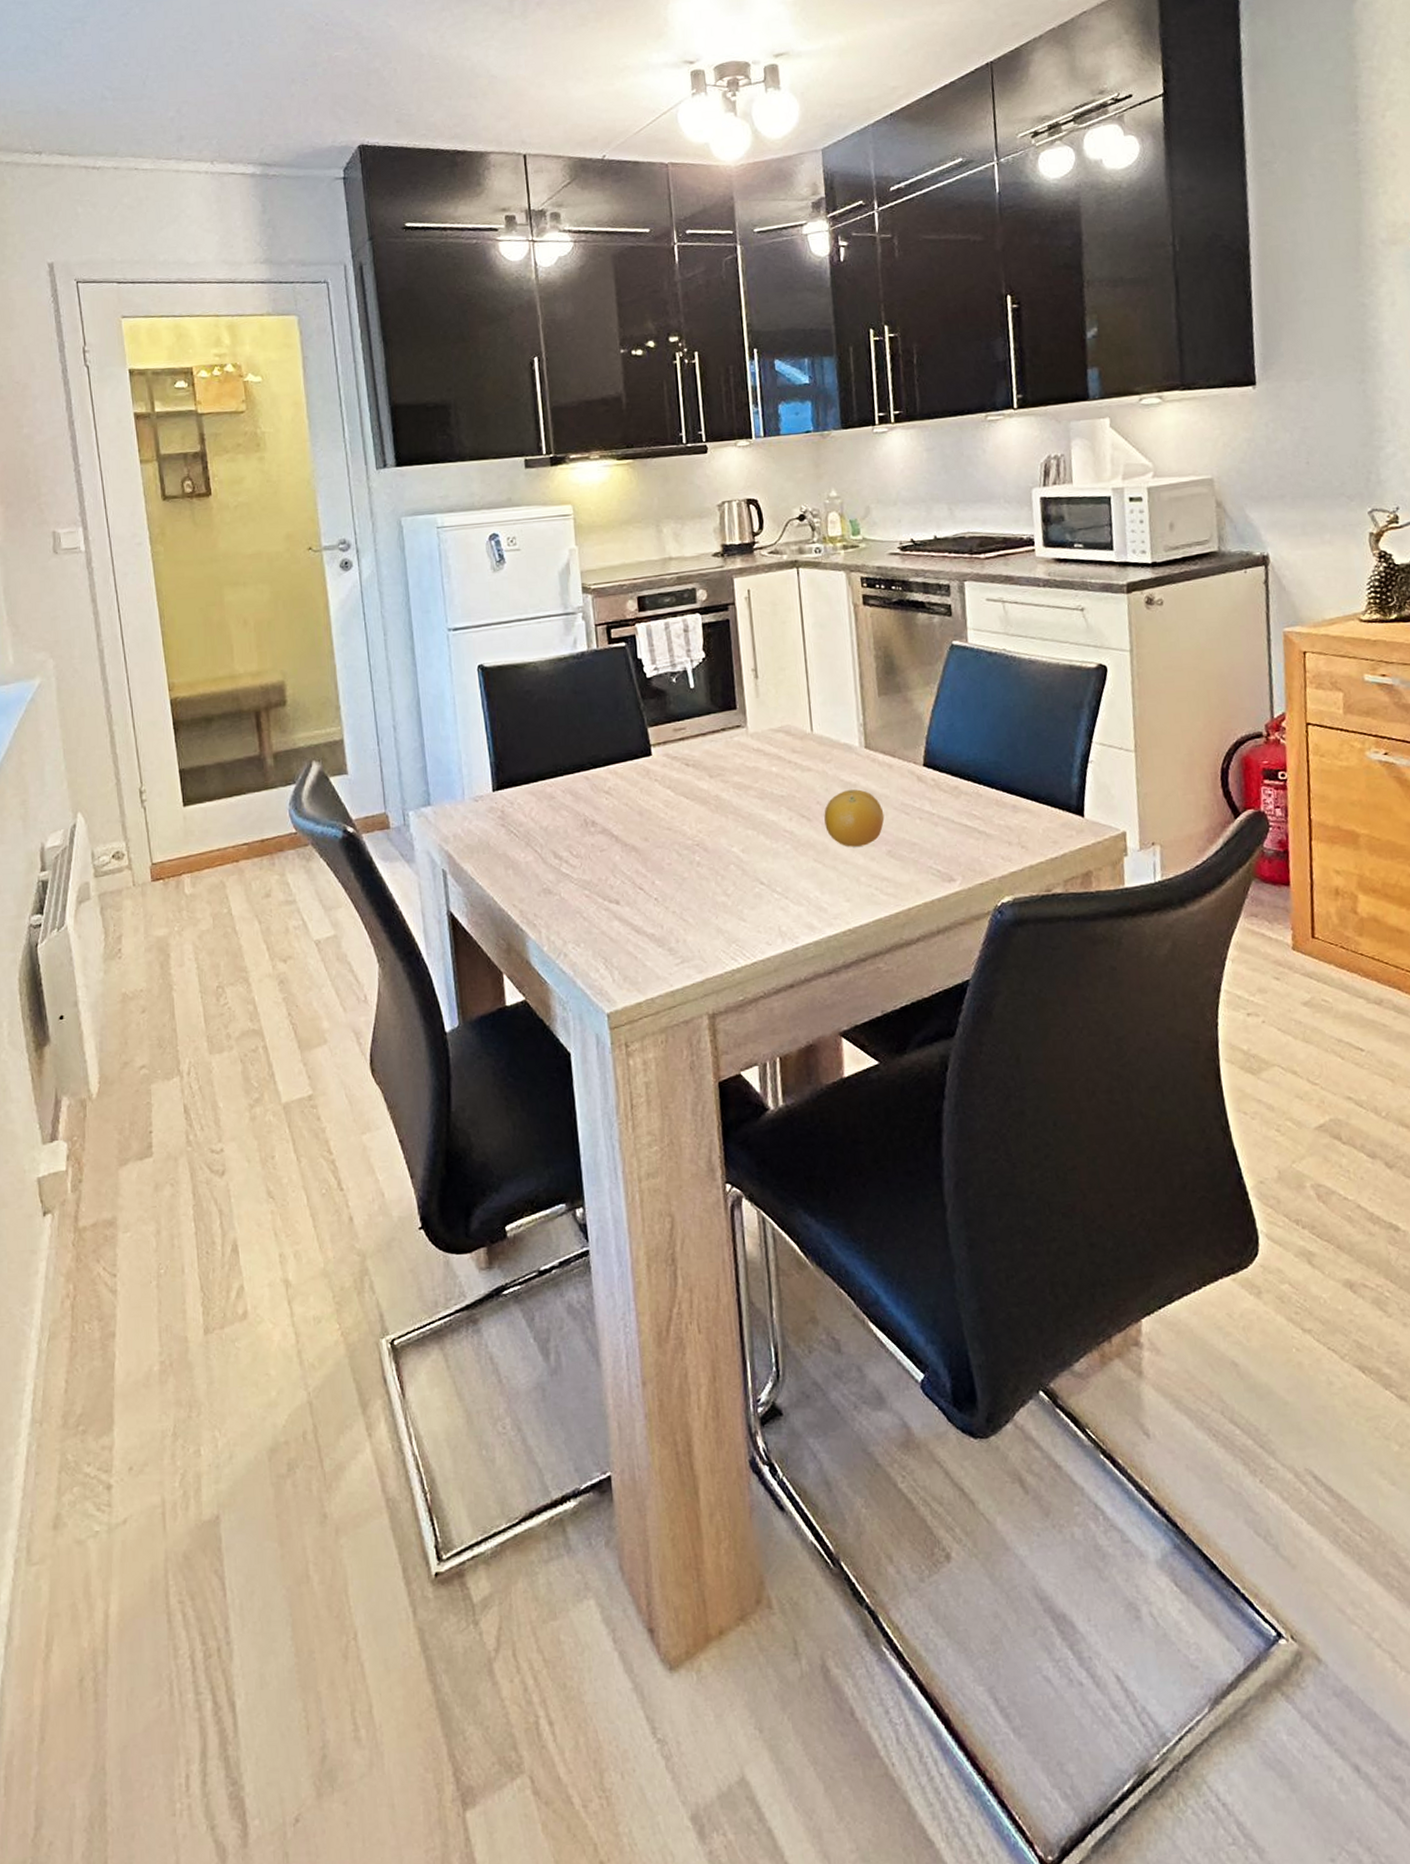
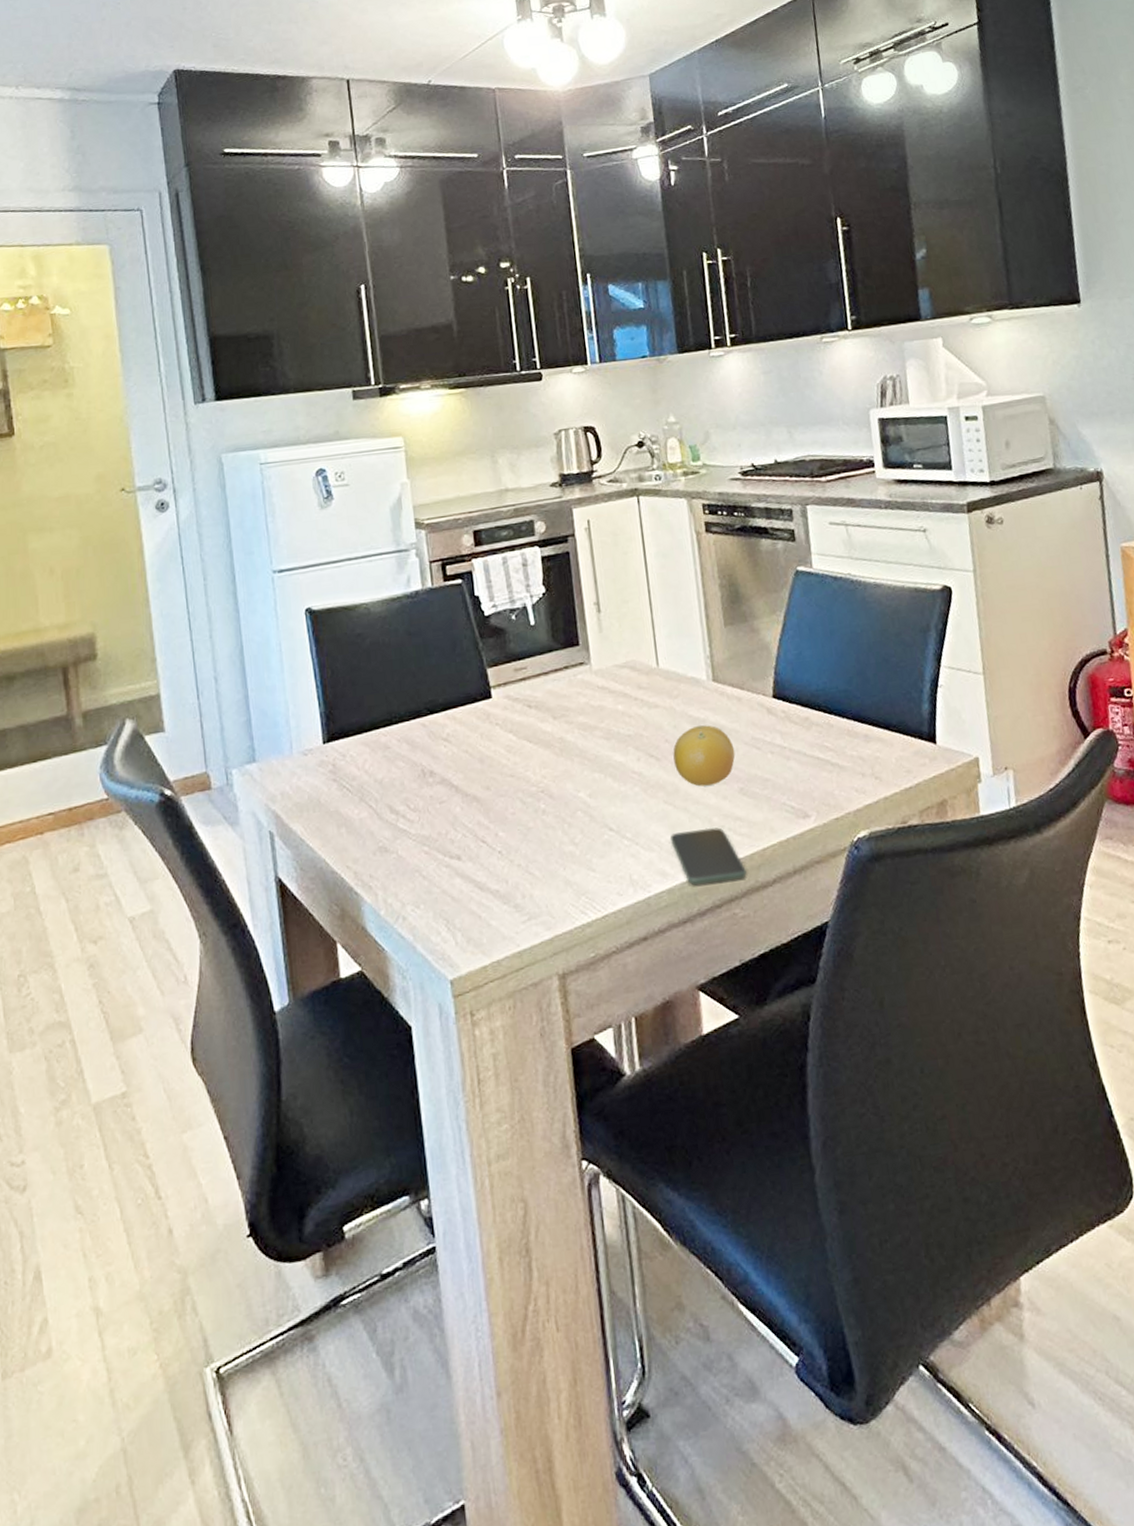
smartphone: none [818,886,891,939] -> present [669,827,747,885]

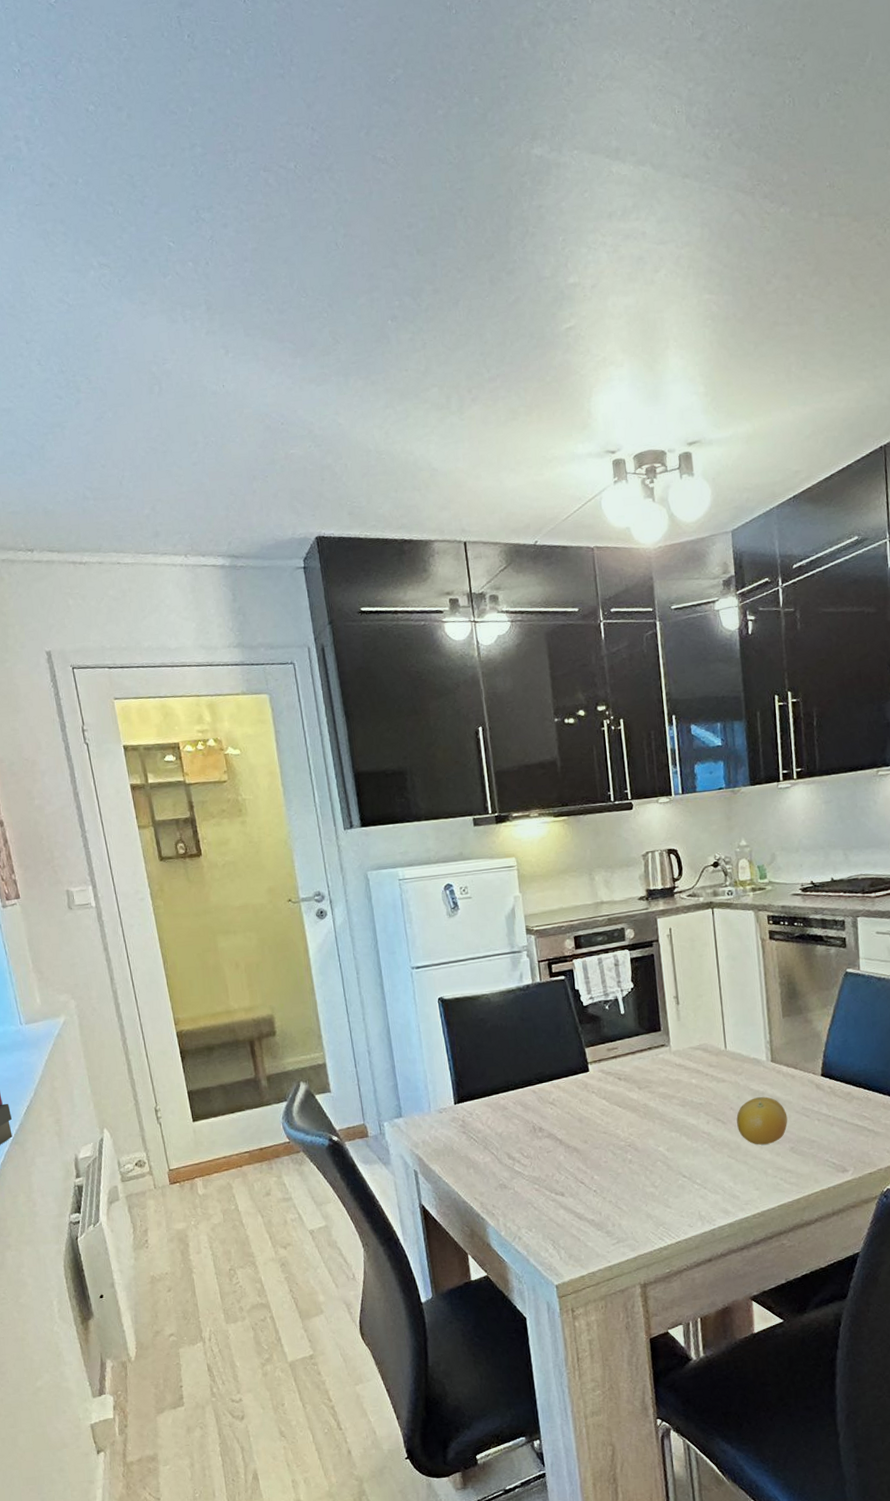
smartphone: present [669,827,747,885] -> none [732,1177,794,1221]

